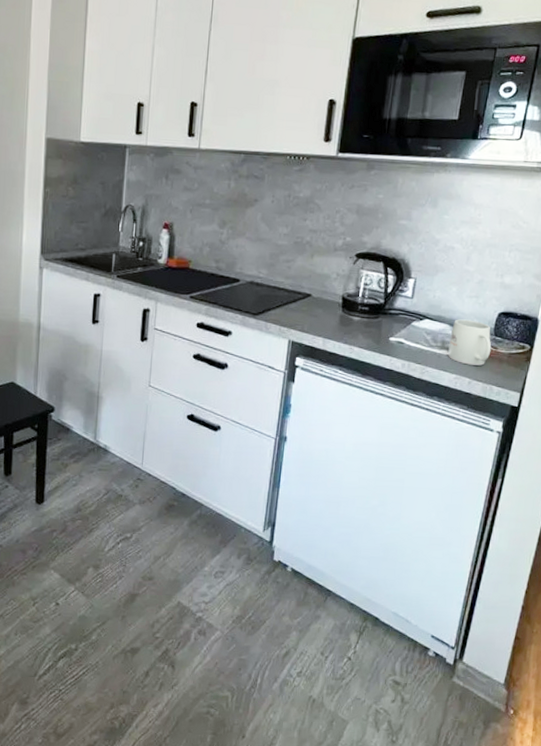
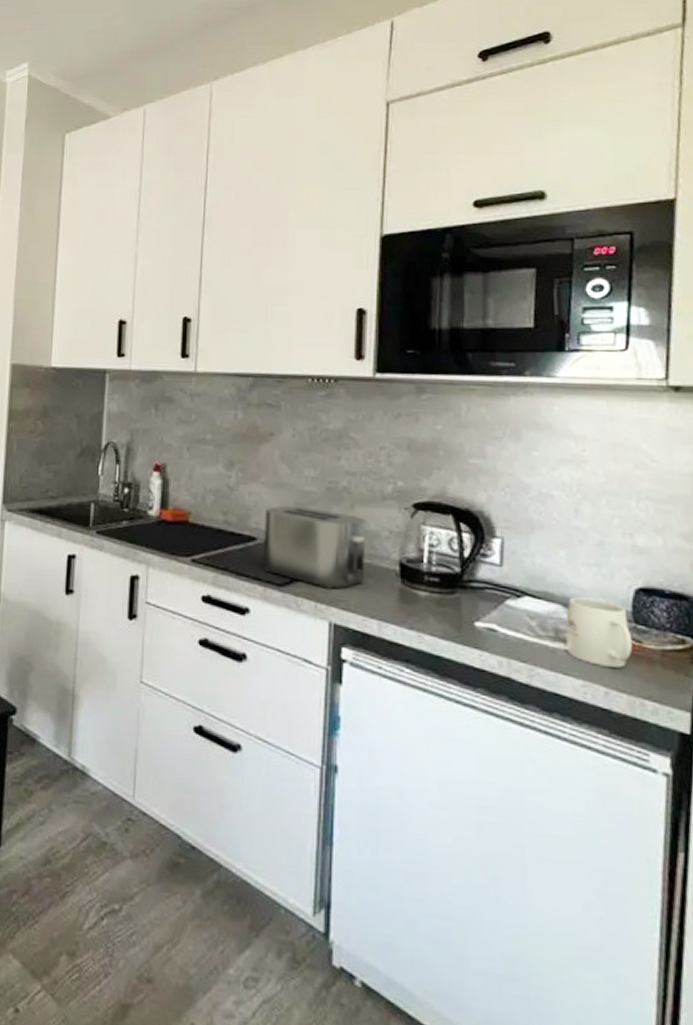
toaster: none [243,255,322,316] -> present [262,505,367,589]

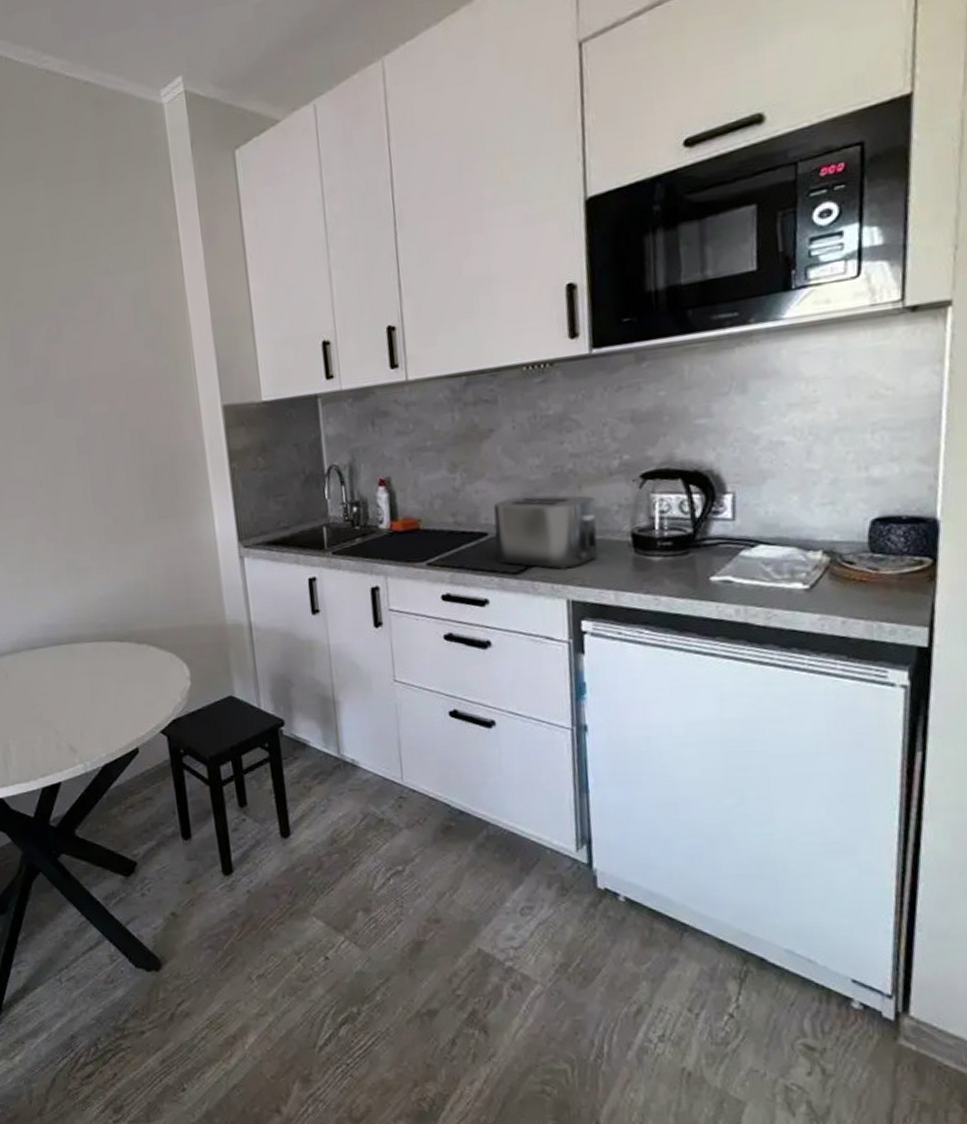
mug: present [565,597,633,668] -> none [800,535,870,599]

